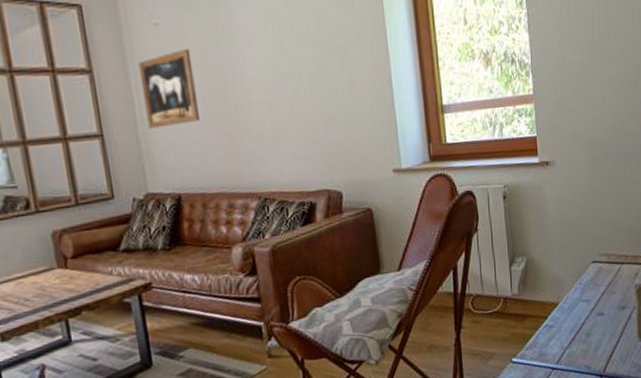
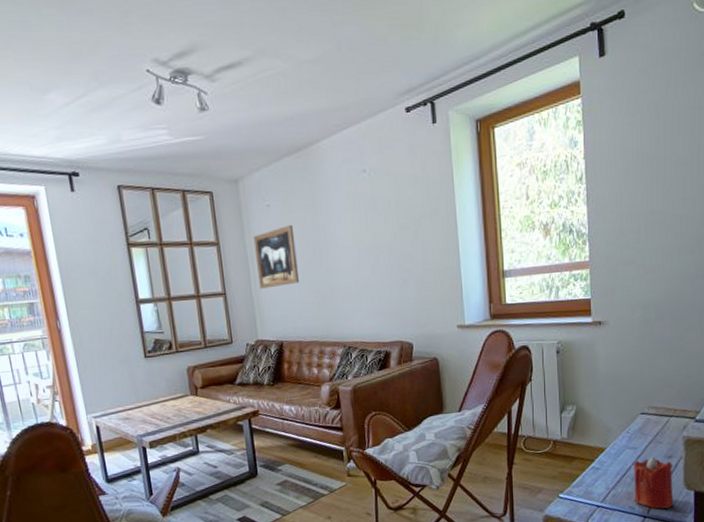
candle: none [588,308,629,366] -> present [634,456,674,509]

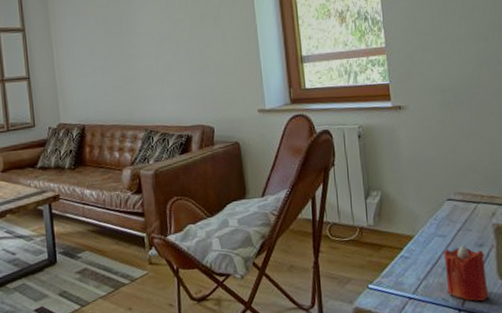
wall art: present [253,224,300,289] -> none [58,12,103,74]

